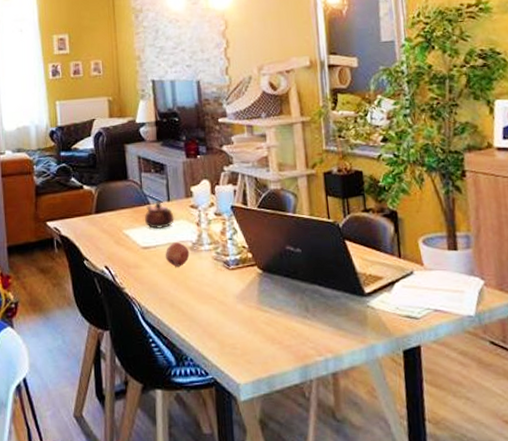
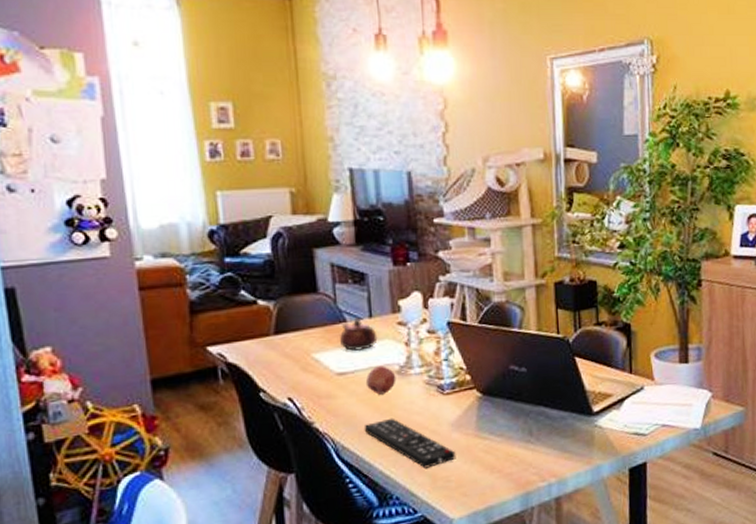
remote control: none [163,288,241,335] -> present [364,418,456,468]

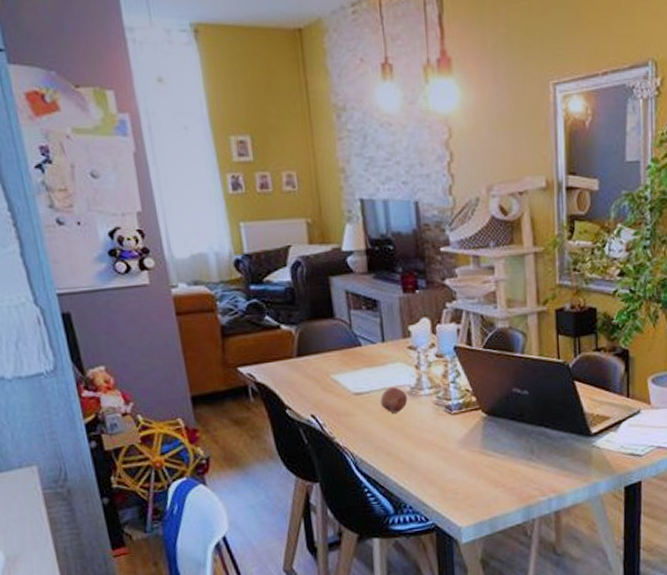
teapot: present [340,317,378,352] -> none [356,342,390,374]
remote control: present [364,418,456,468] -> none [379,435,463,481]

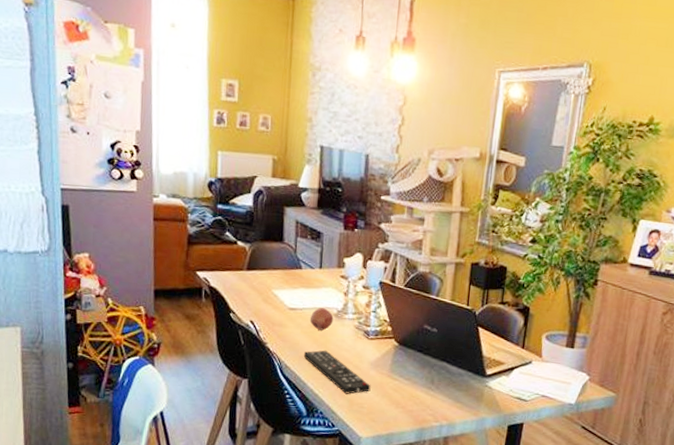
remote control: none [379,435,463,481] -> present [303,350,371,394]

